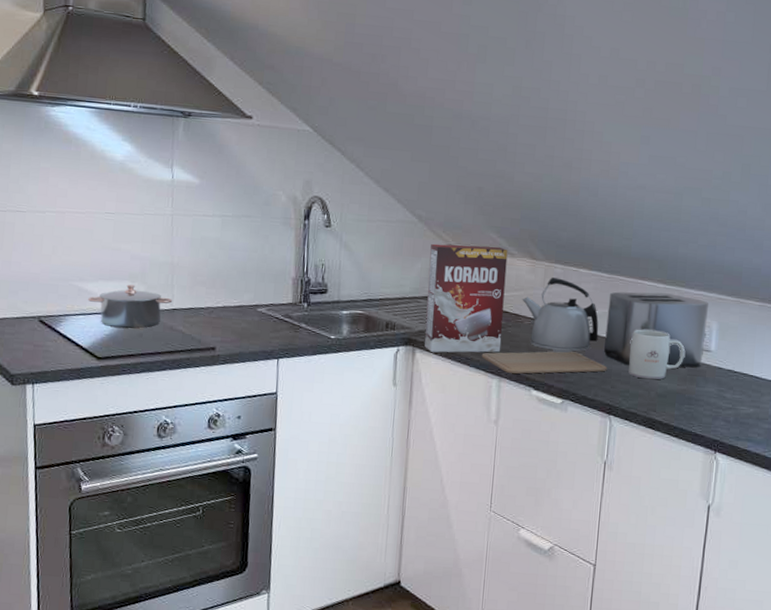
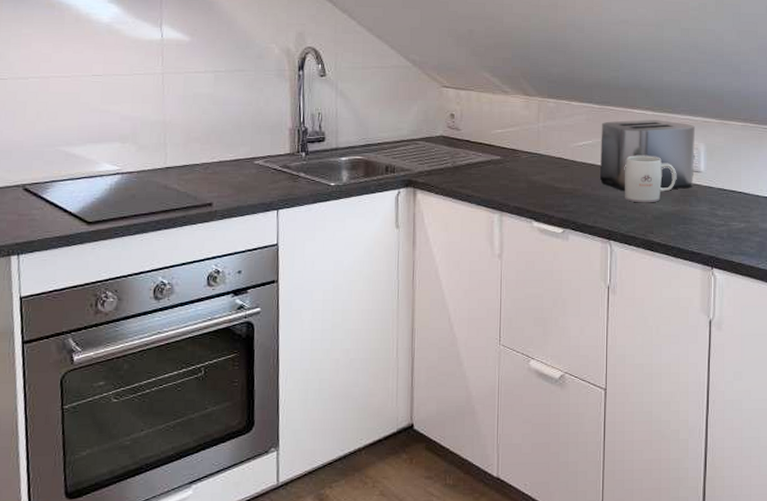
cooking pot: present [87,284,173,328] -> none [75,146,166,190]
cereal box: present [424,243,508,353] -> none [424,85,502,192]
chopping board: present [481,351,608,374] -> none [482,182,605,208]
kettle: present [522,277,599,353] -> none [518,112,594,184]

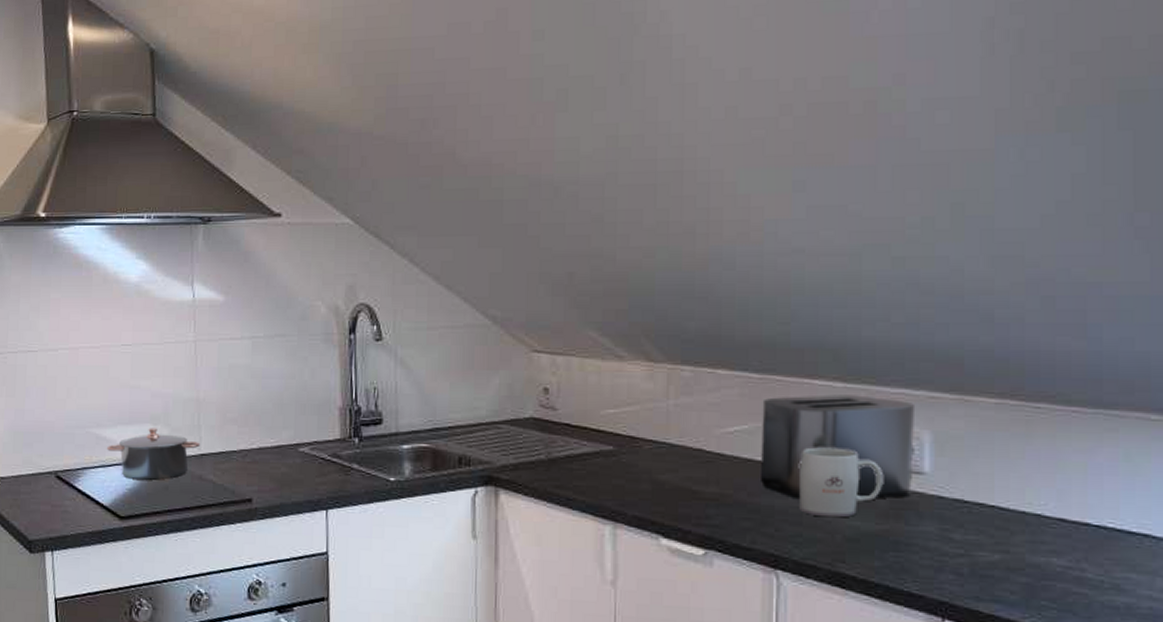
cooking pot: none [75,146,166,190] -> present [106,428,201,480]

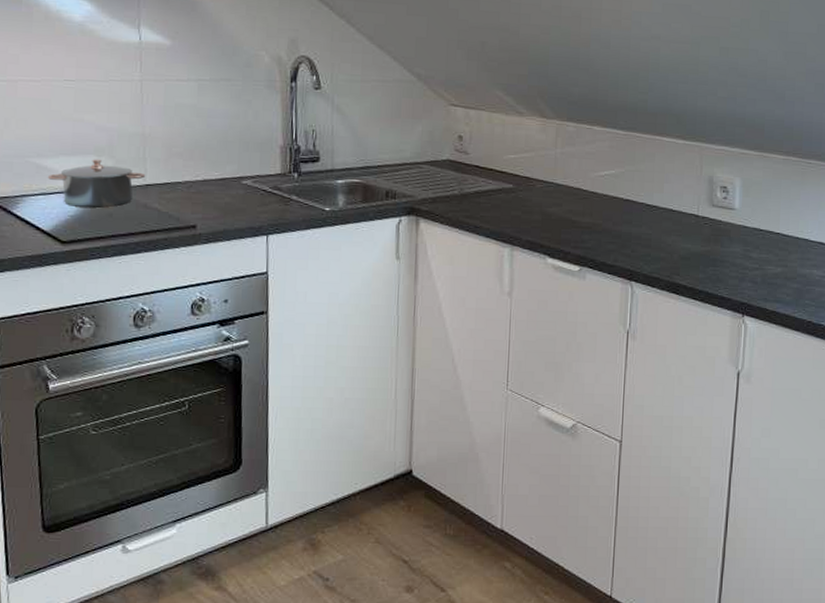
toaster: present [761,394,916,500] -> none [623,149,732,228]
mug: present [798,447,883,518] -> none [649,188,707,242]

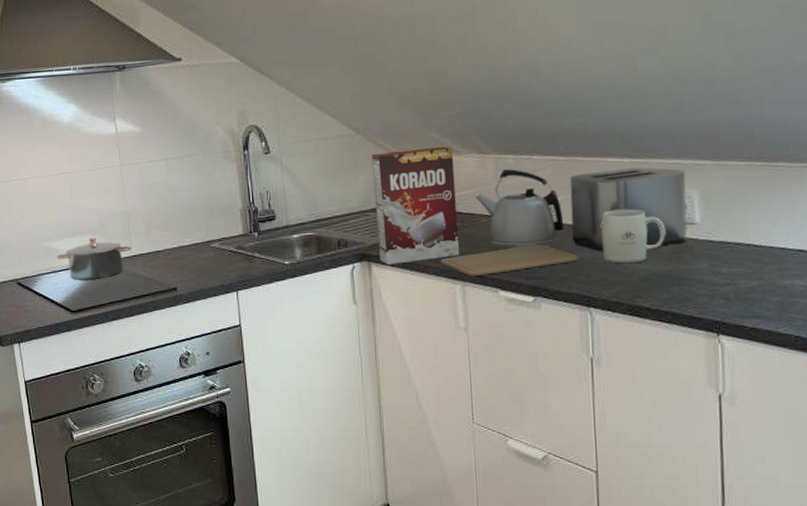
cereal box: none [429,104,516,222] -> present [372,146,460,265]
chopping board: none [491,215,627,242] -> present [440,245,579,277]
kettle: none [533,136,616,217] -> present [475,169,564,248]
toaster: none [623,149,732,228] -> present [569,166,687,252]
mug: none [649,188,707,242] -> present [601,209,665,264]

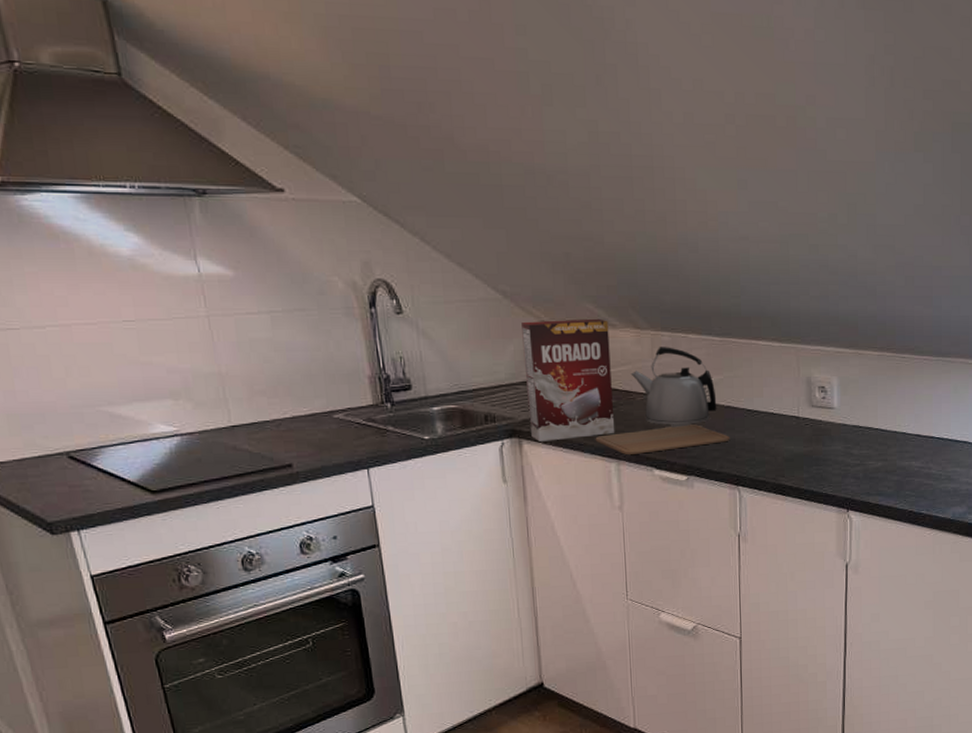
cooking pot: present [56,237,132,280] -> none [123,403,230,454]
toaster: present [569,166,687,252] -> none [723,352,828,433]
mug: present [601,209,665,264] -> none [750,392,807,445]

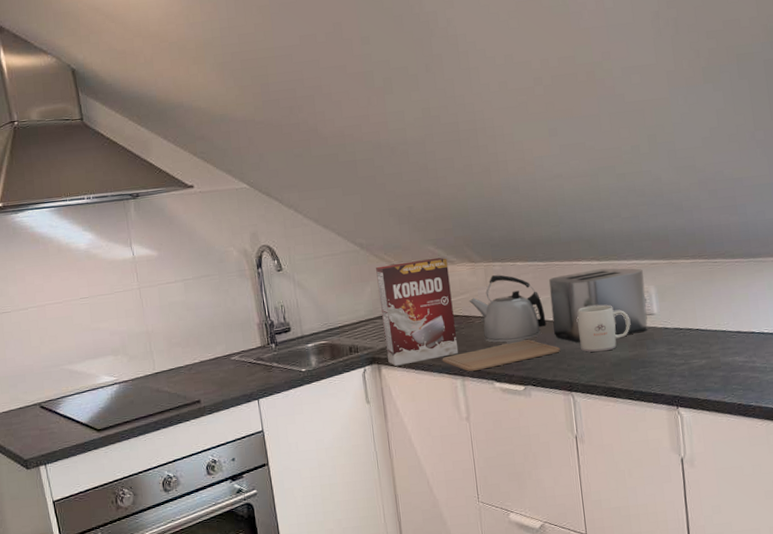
toaster: none [723,352,828,433] -> present [548,267,648,343]
mug: none [750,392,807,445] -> present [577,304,630,353]

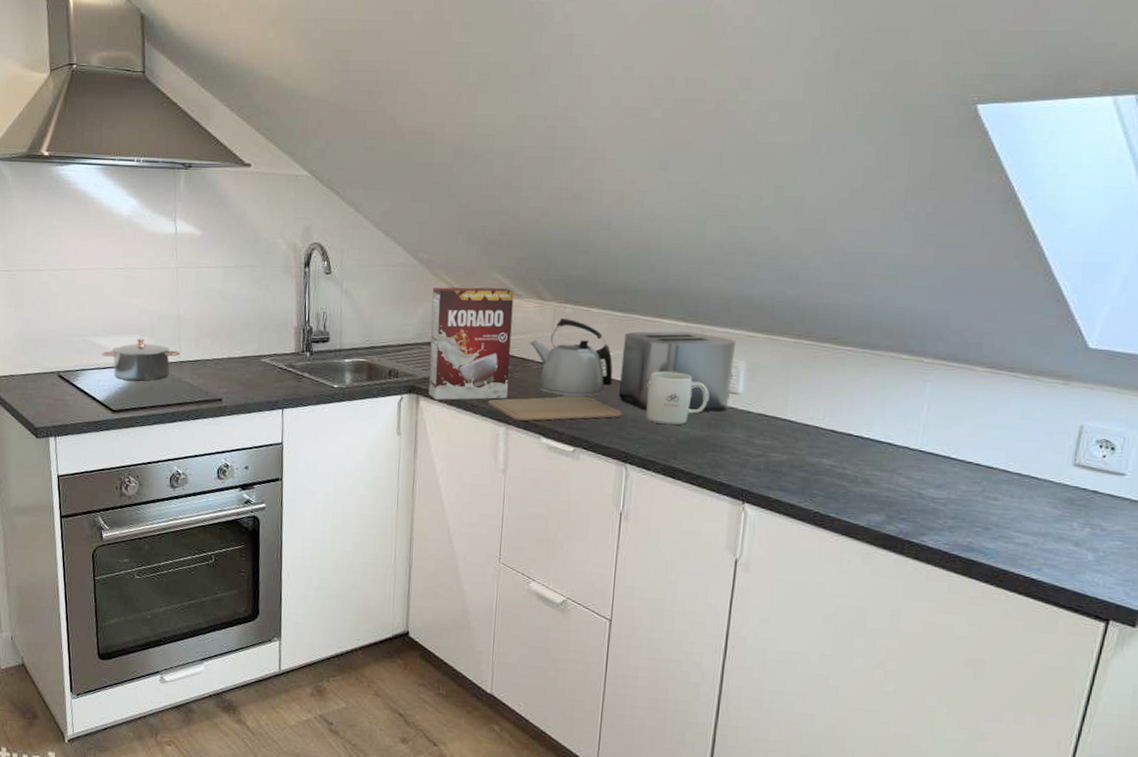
cooking pot: none [79,358,155,400] -> present [101,338,180,381]

